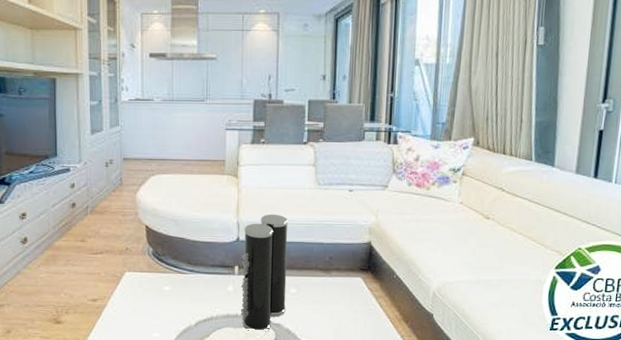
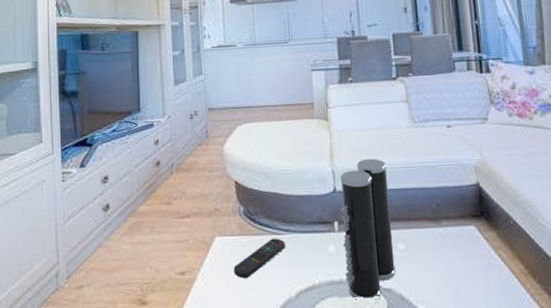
remote control: none [141,276,189,308] -> present [234,238,285,279]

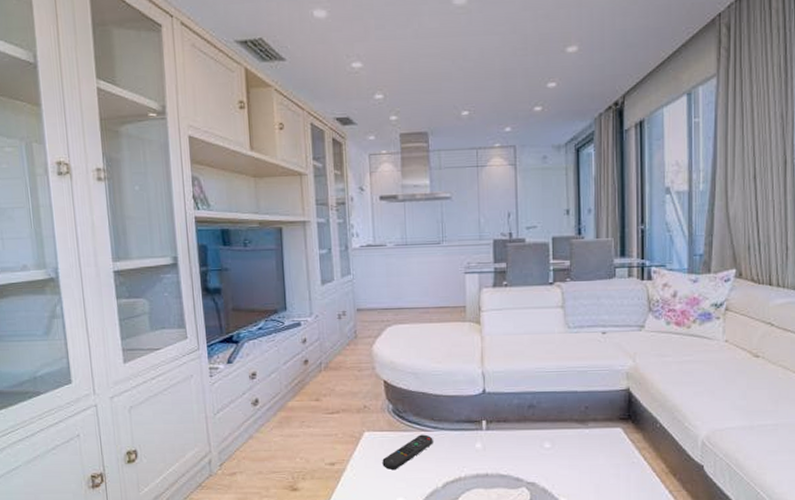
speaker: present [340,158,396,300] -> none [488,362,540,492]

